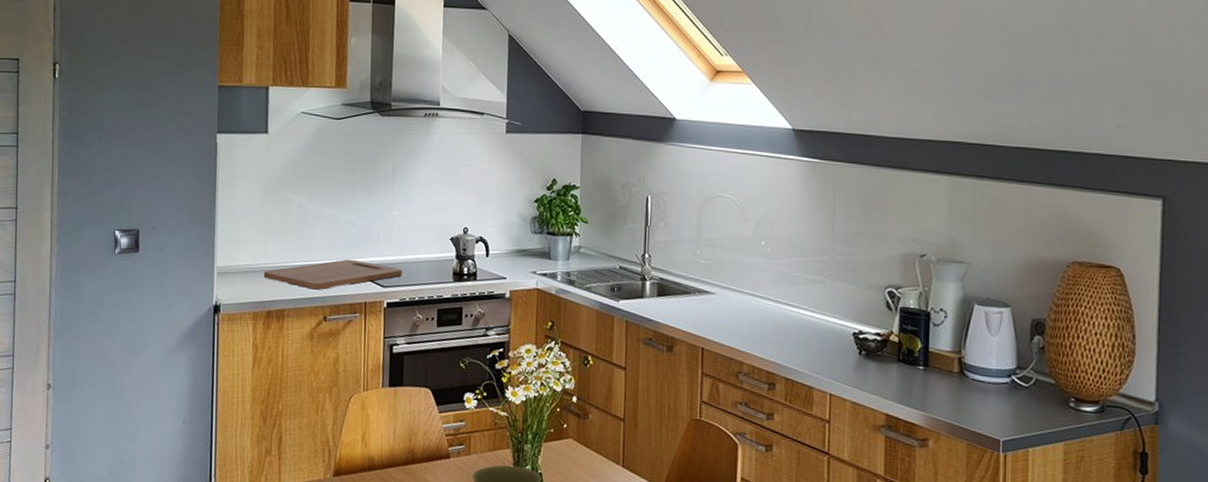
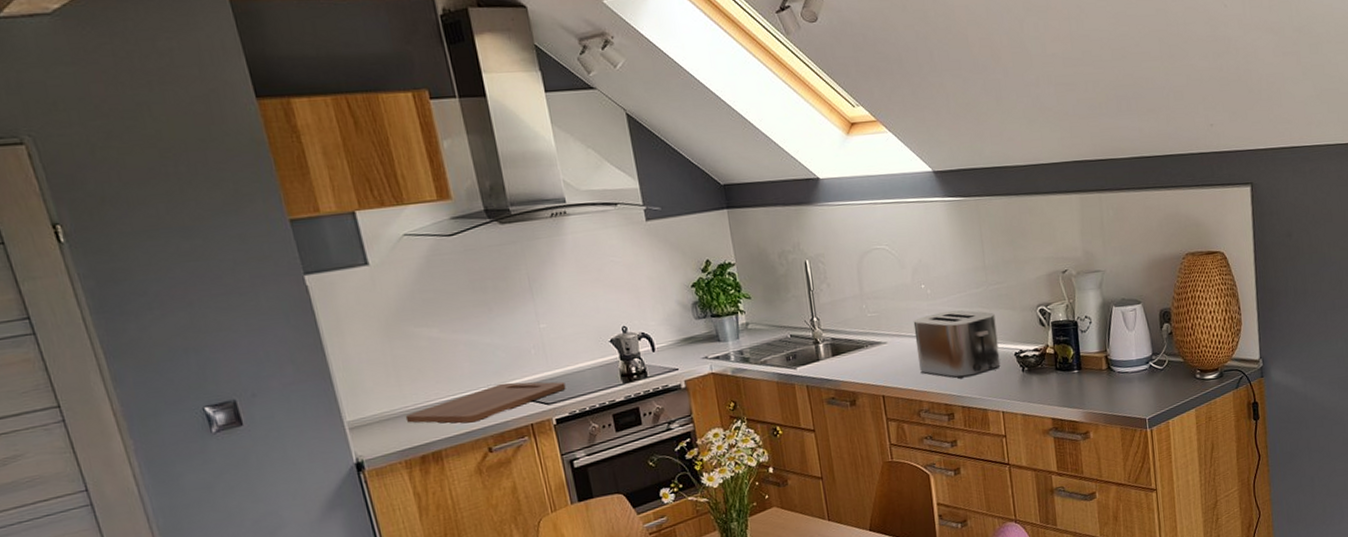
toaster: none [745,273,837,349] -> present [913,310,1001,380]

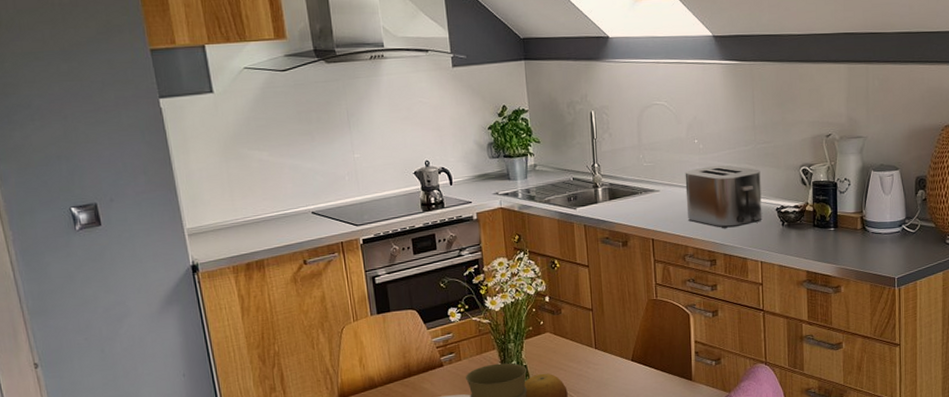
cutting board: present [405,381,566,424] -> none [235,204,373,237]

